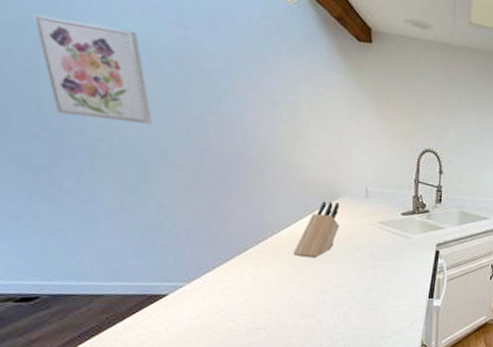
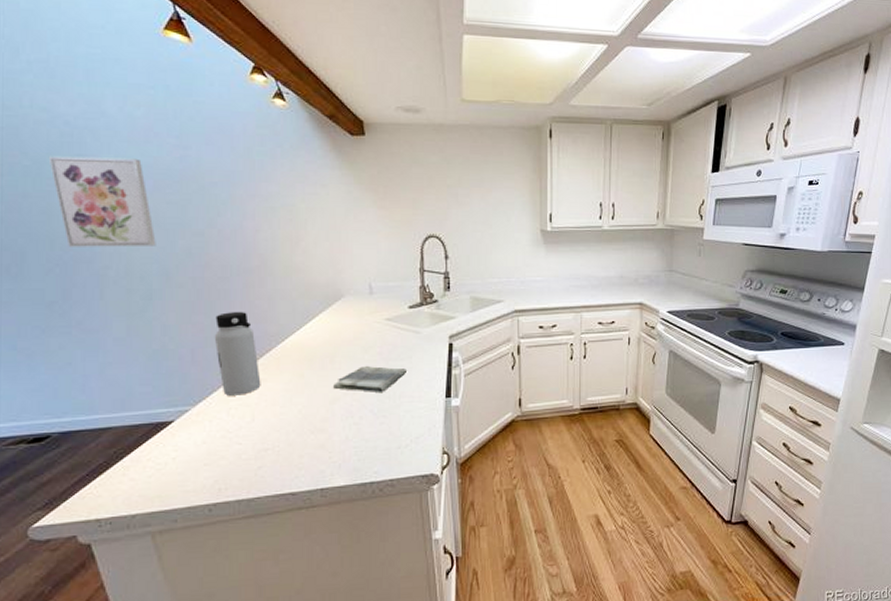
water bottle: none [210,198,256,278] -> present [214,311,261,396]
knife block: present [293,201,339,257] -> none [298,303,344,365]
dish towel: none [325,262,395,289] -> present [333,365,406,394]

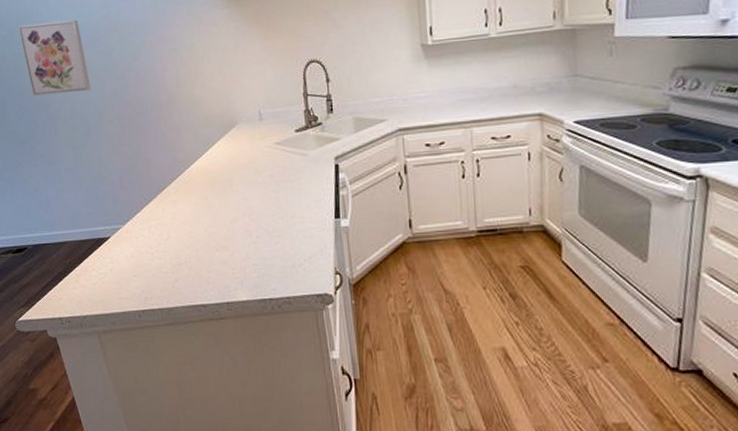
water bottle: present [214,311,261,396] -> none [136,141,174,216]
dish towel: present [333,365,406,394] -> none [233,187,297,214]

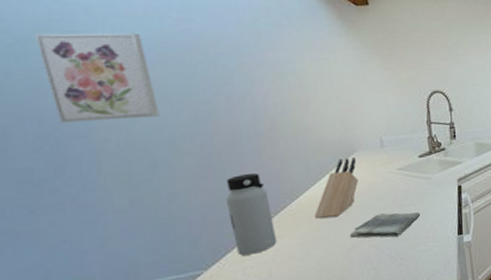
water bottle: none [136,141,174,216] -> present [225,172,277,256]
knife block: none [203,130,239,188] -> present [314,157,358,219]
dish towel: none [233,187,297,214] -> present [350,212,420,239]

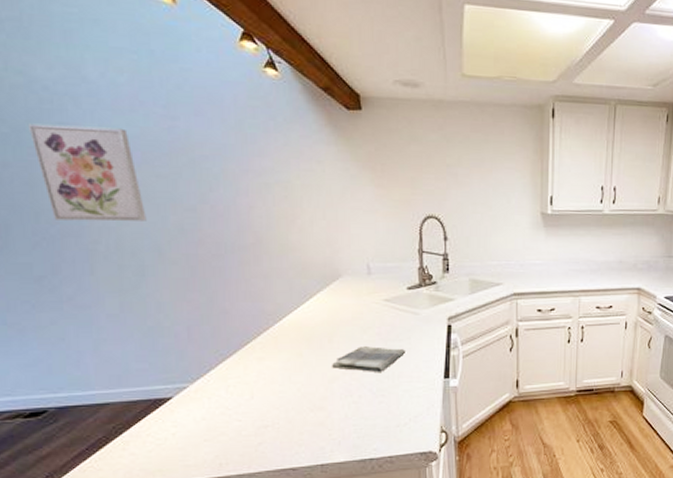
water bottle: present [225,172,277,256] -> none [210,289,259,373]
knife block: present [314,157,358,219] -> none [296,283,342,344]

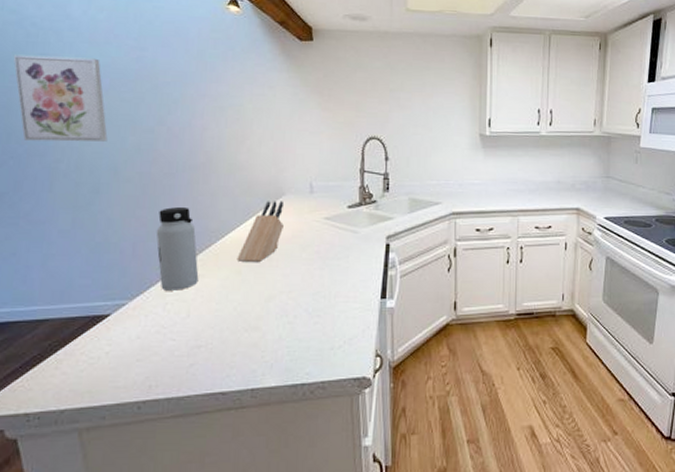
water bottle: none [210,289,259,373] -> present [156,206,199,291]
knife block: none [296,283,342,344] -> present [236,201,284,261]
dish towel: present [332,345,405,373] -> none [270,263,343,293]

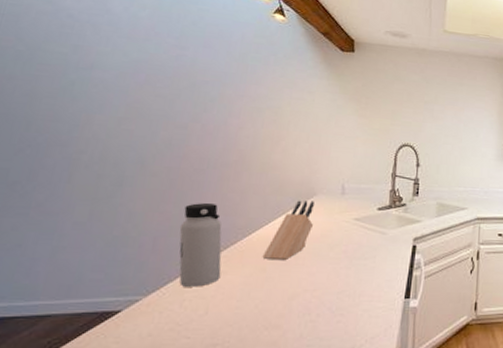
wall art: present [13,54,108,142] -> none [43,44,138,135]

